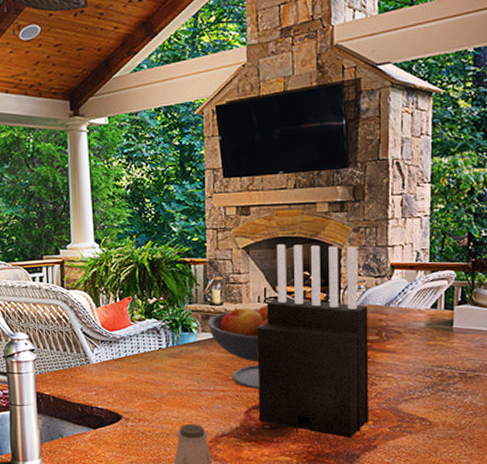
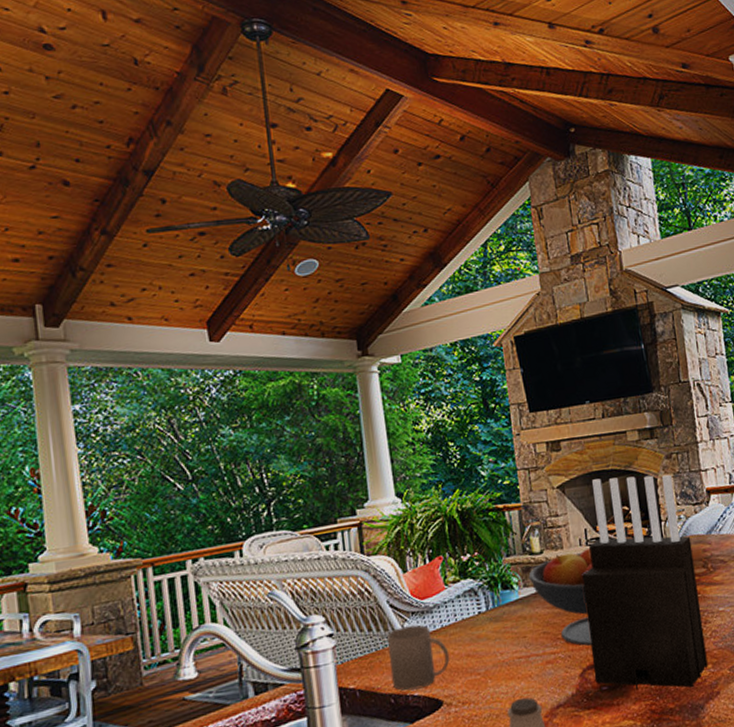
mug: none [78,351,131,403] -> present [386,624,450,691]

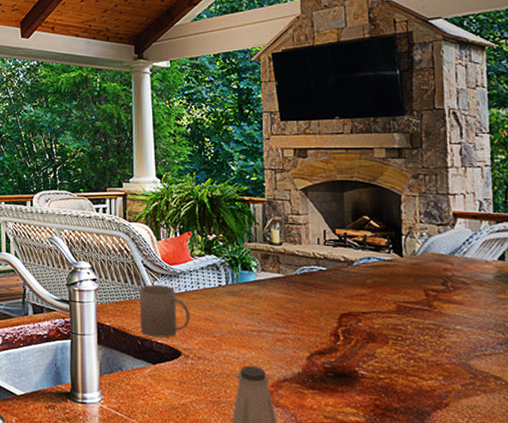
fruit bowl: present [528,534,645,646] -> none [266,244,383,335]
knife block: present [582,474,708,690] -> none [317,187,439,394]

